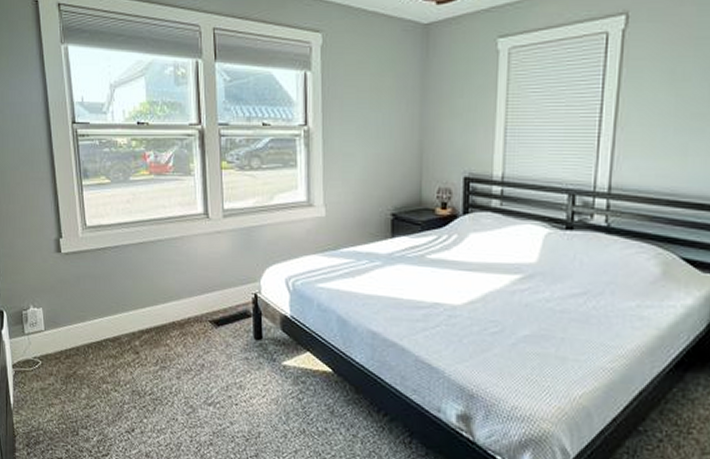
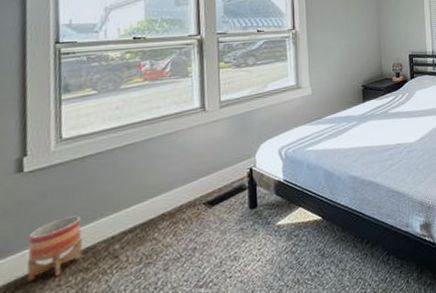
planter: none [70,303,111,356] -> present [26,215,83,282]

